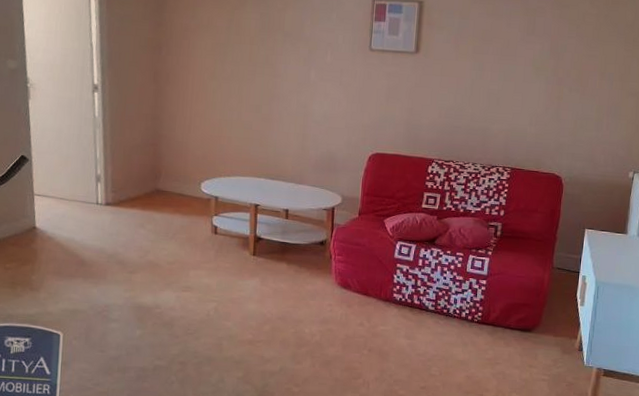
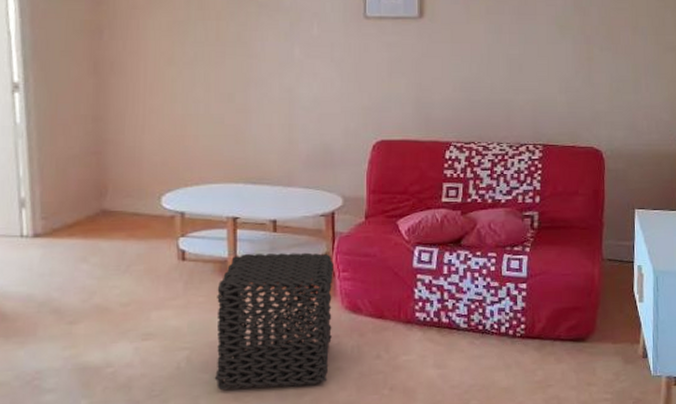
pouf: none [234,233,331,340] -> present [214,252,333,391]

